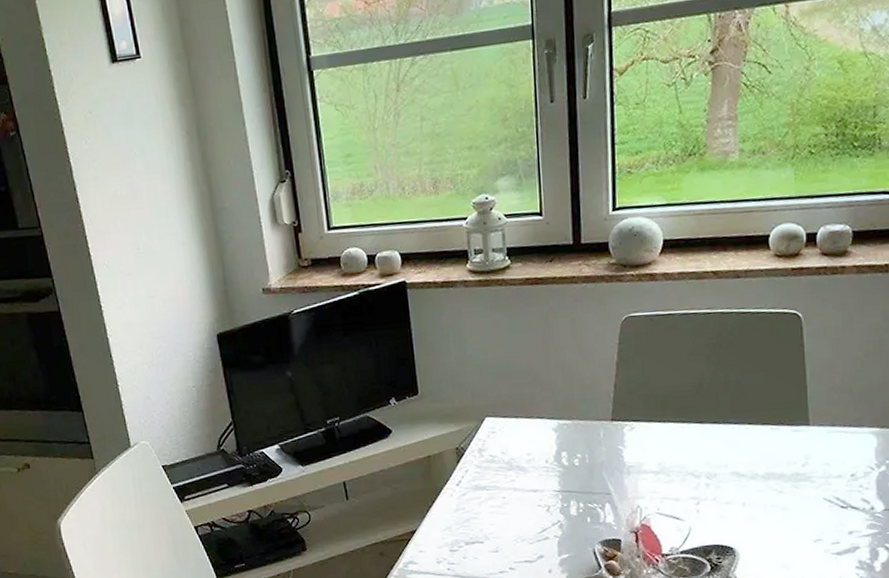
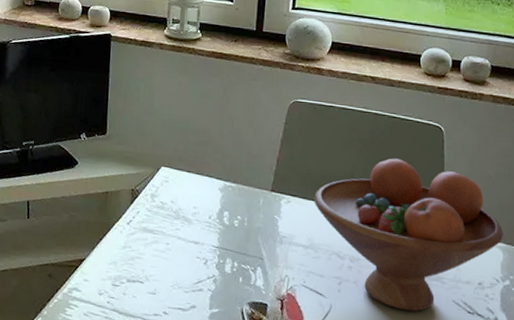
fruit bowl: none [660,358,876,519] -> present [314,158,503,312]

